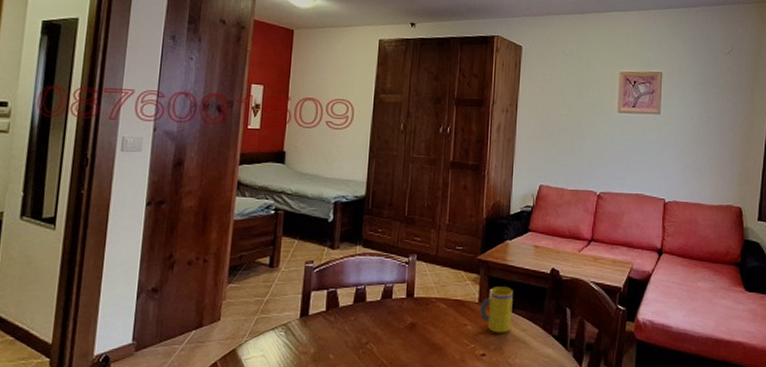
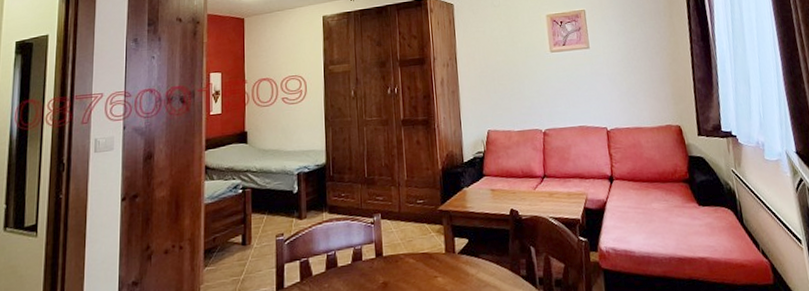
mug: present [480,286,513,333] -> none [447,233,480,281]

